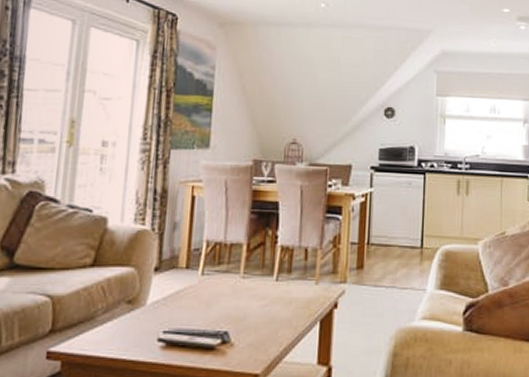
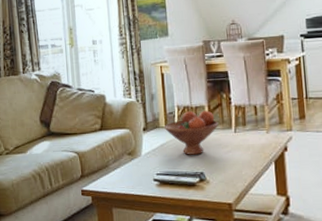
fruit bowl: none [184,249,257,308] -> present [164,110,219,155]

